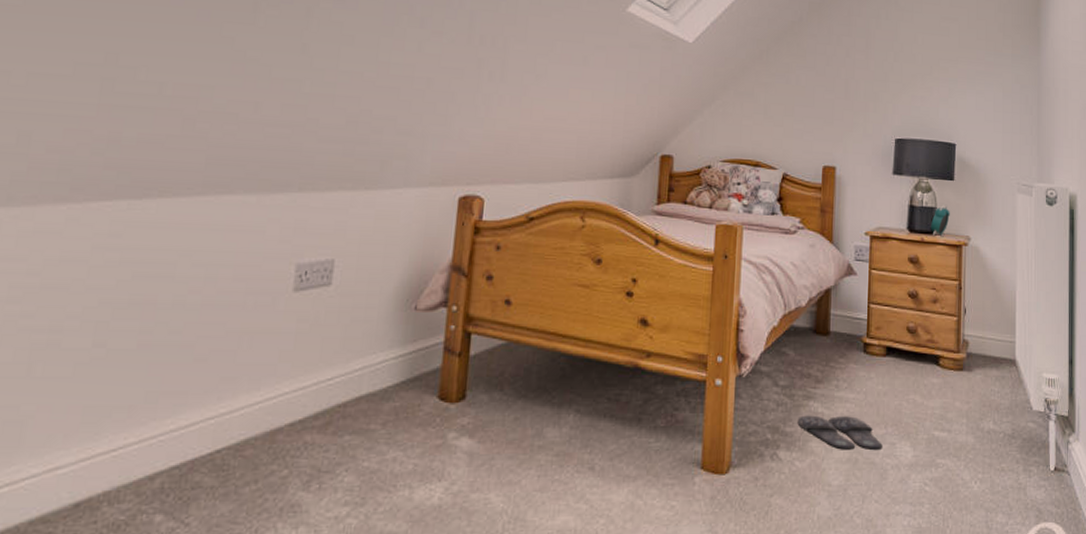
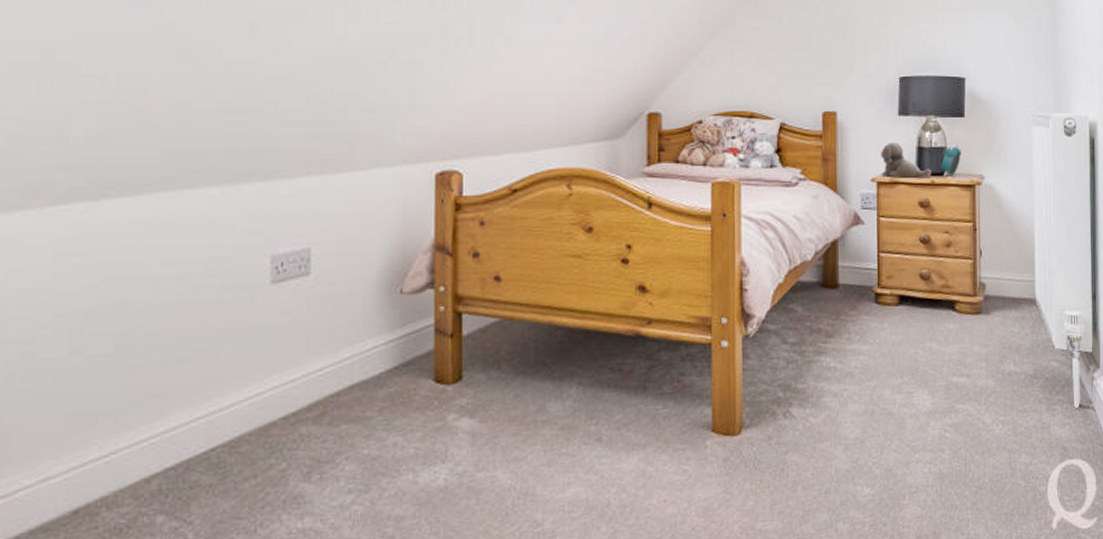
slippers: present [797,415,883,450] -> none [809,368,899,403]
plush toy: none [875,199,922,235] -> present [881,142,931,178]

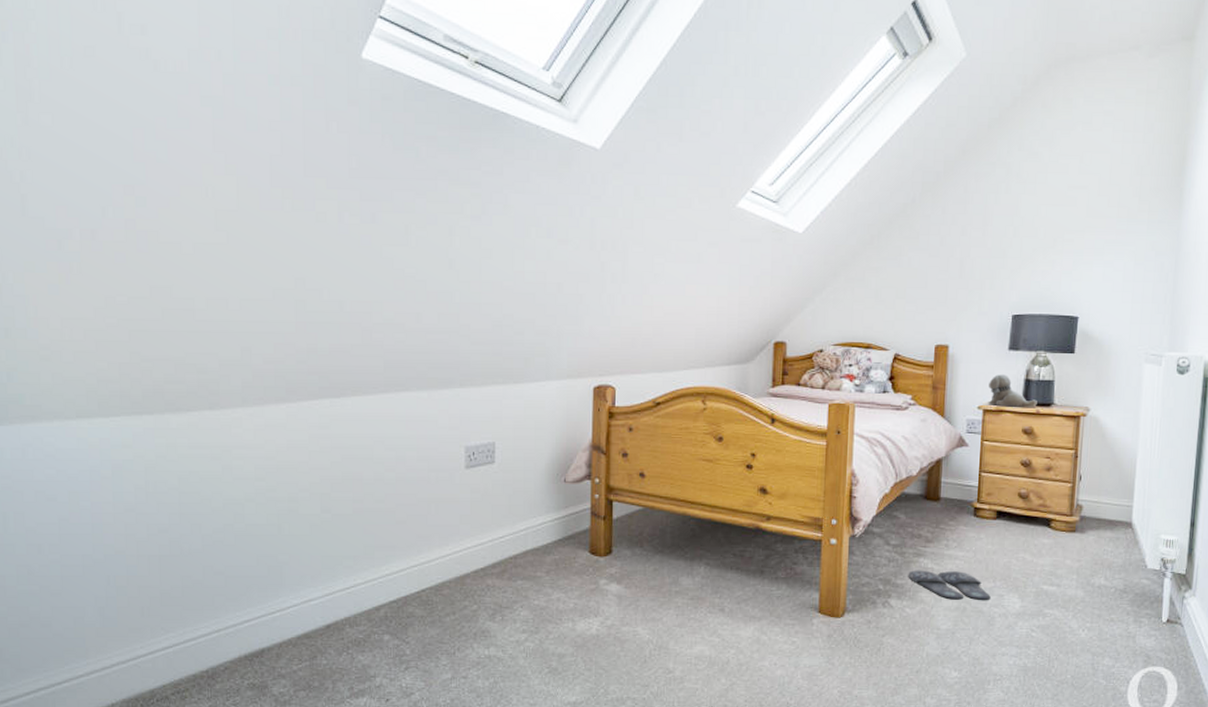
slippers: none [809,368,899,403] -> present [908,570,991,600]
alarm clock: present [941,143,961,177] -> none [1047,377,1069,408]

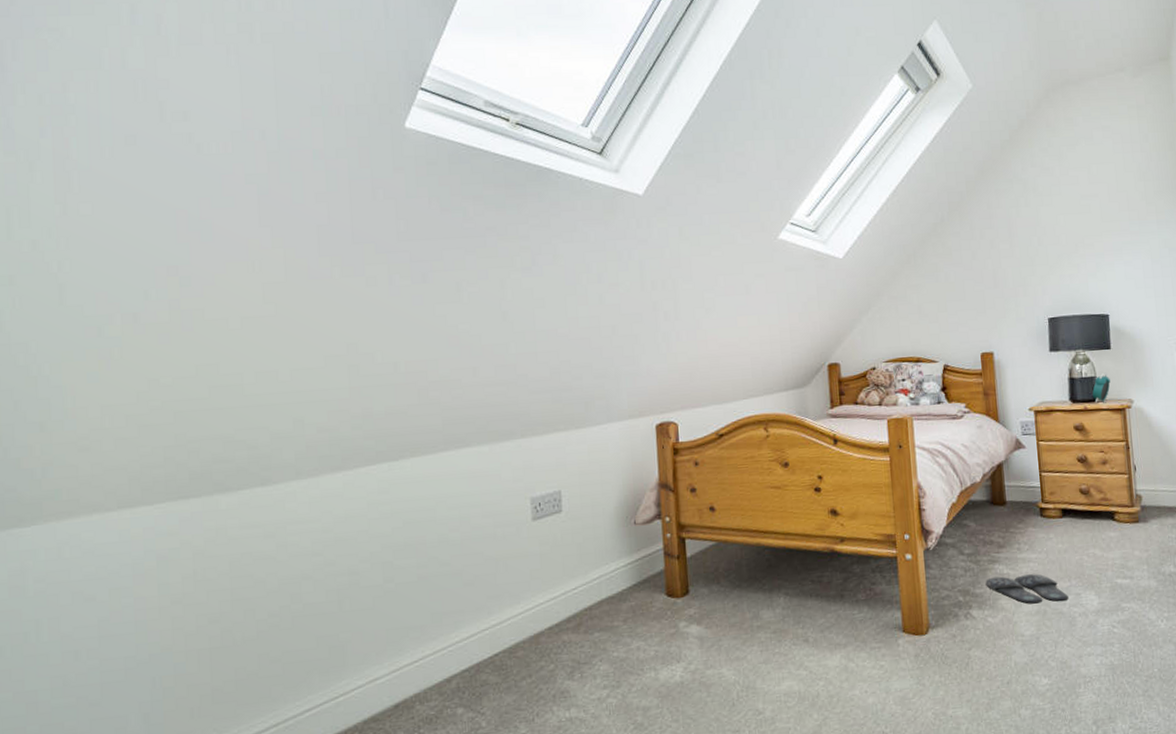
plush toy: present [988,374,1037,407] -> none [1036,375,1084,407]
alarm clock: none [1047,377,1069,408] -> present [1092,372,1110,403]

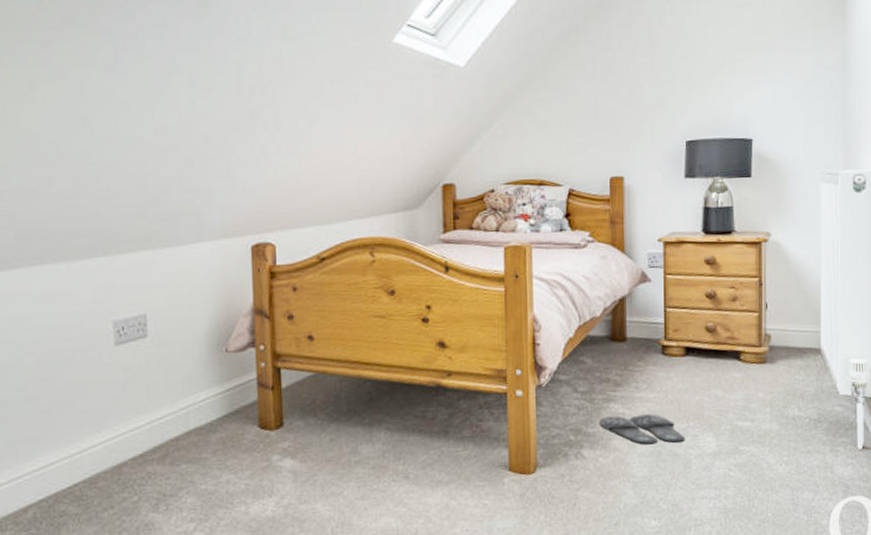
alarm clock: present [1092,372,1110,403] -> none [728,202,748,235]

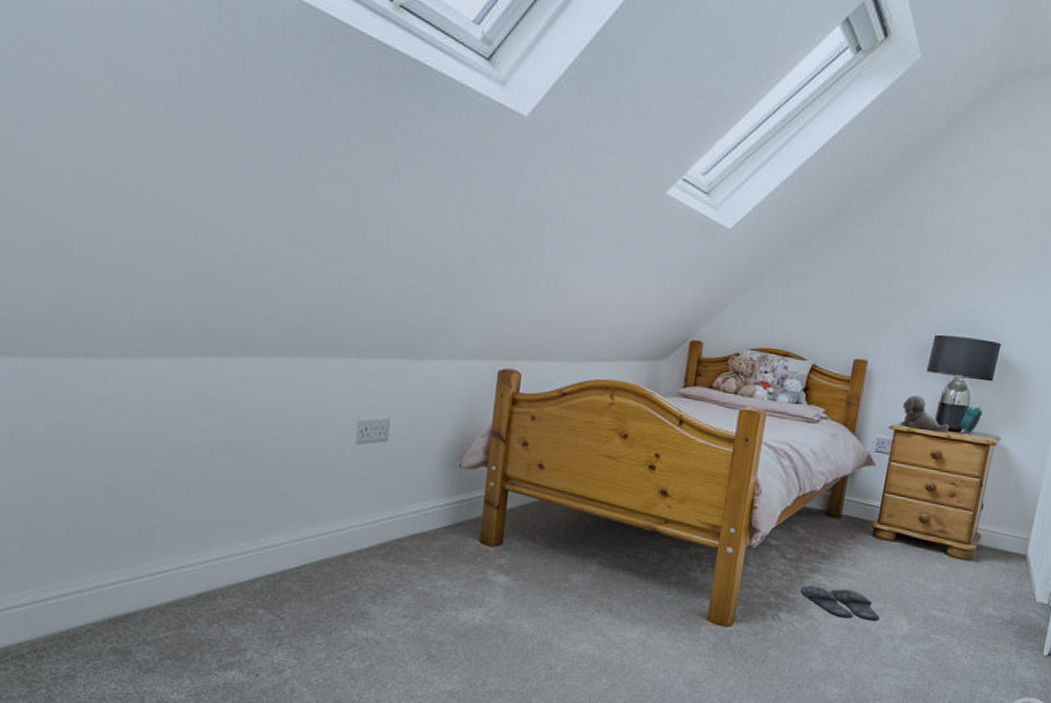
plush toy: none [667,204,718,238] -> present [900,395,949,432]
alarm clock: none [728,202,748,235] -> present [959,403,983,434]

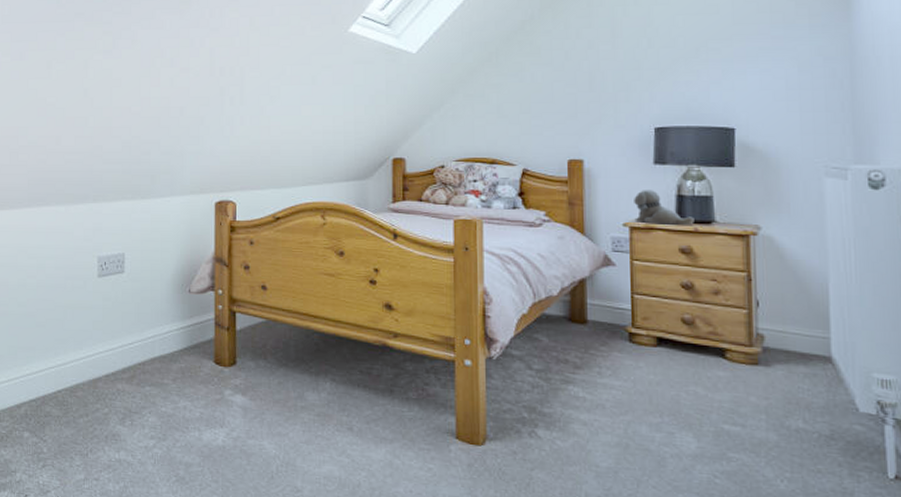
slippers: present [800,585,880,621] -> none [556,398,658,437]
alarm clock: present [959,403,983,434] -> none [706,192,731,225]

